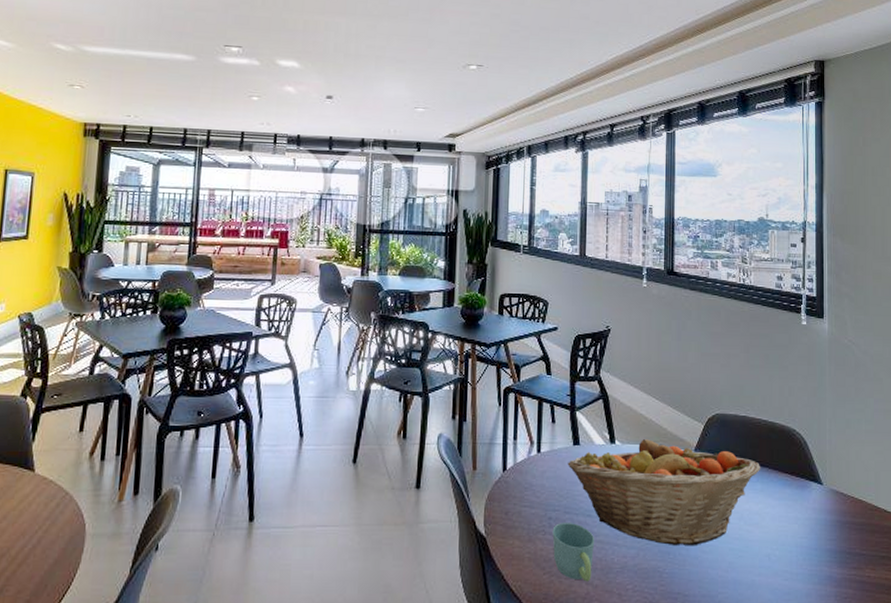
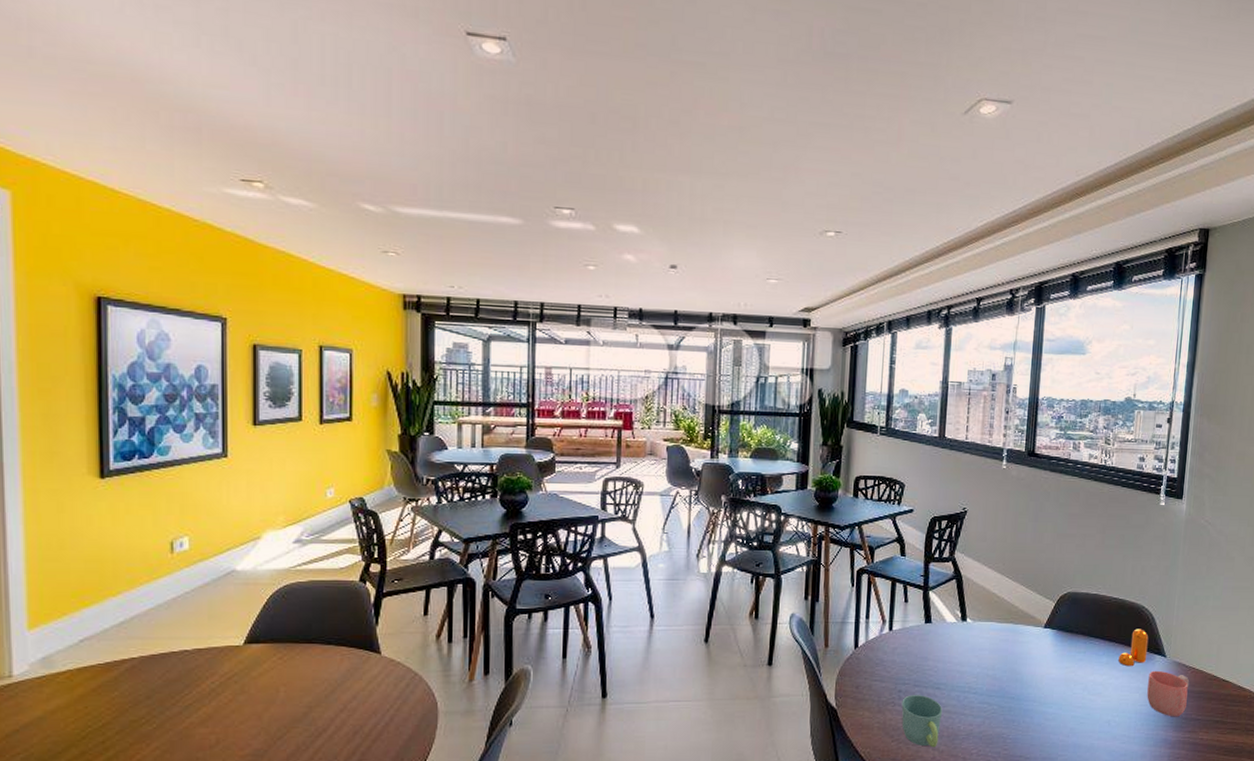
fruit basket: present [567,439,761,546] -> none [918,617,1108,715]
pepper shaker: none [773,453,803,495] -> present [1118,629,1149,667]
mug: none [806,499,850,552] -> present [1147,670,1190,717]

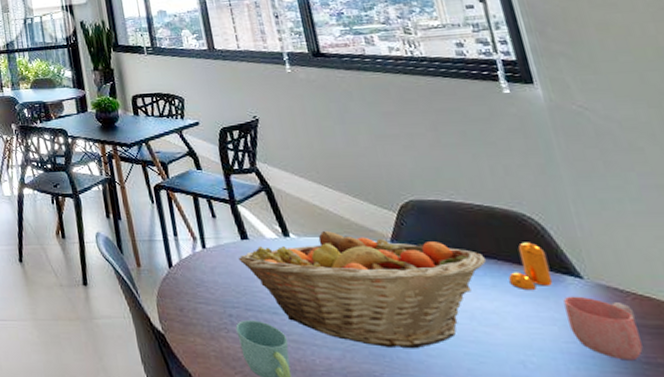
fruit basket: none [918,617,1108,715] -> present [238,231,487,349]

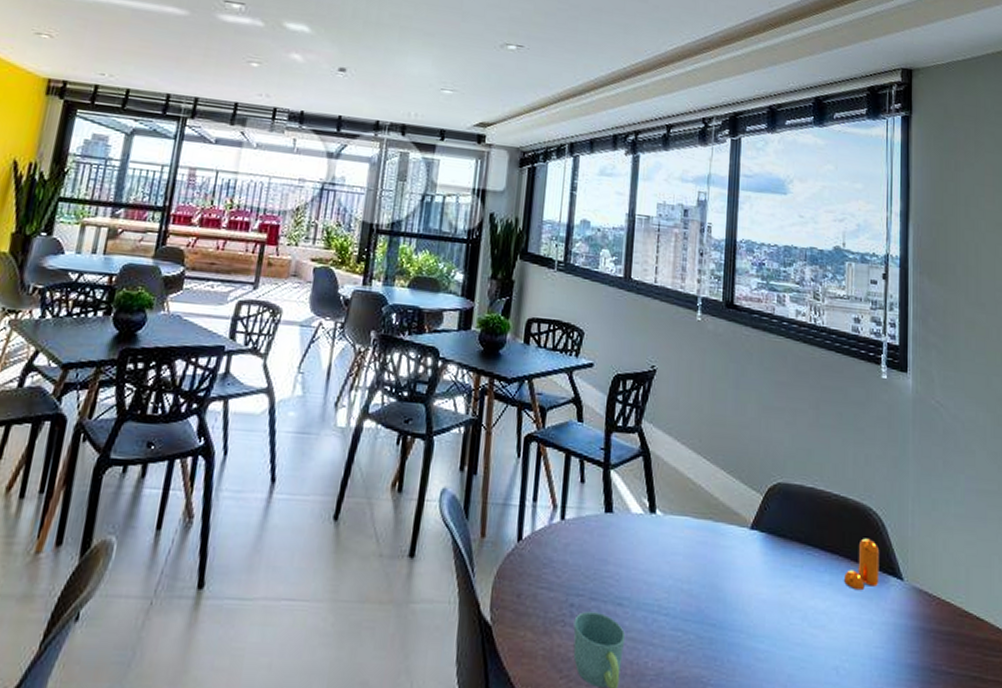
fruit basket: present [238,231,487,349] -> none [596,510,830,652]
mug: present [563,296,643,361] -> none [883,598,935,668]

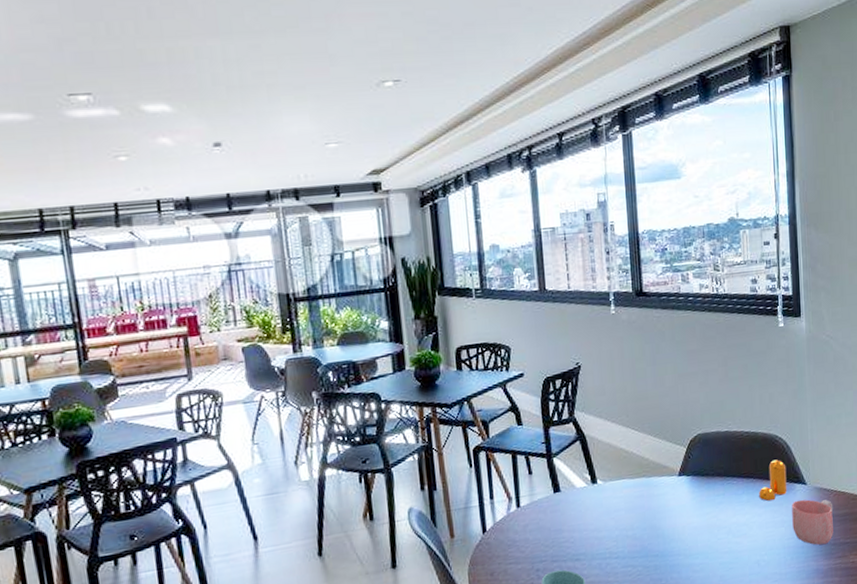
mug: none [883,598,935,668] -> present [792,499,833,545]

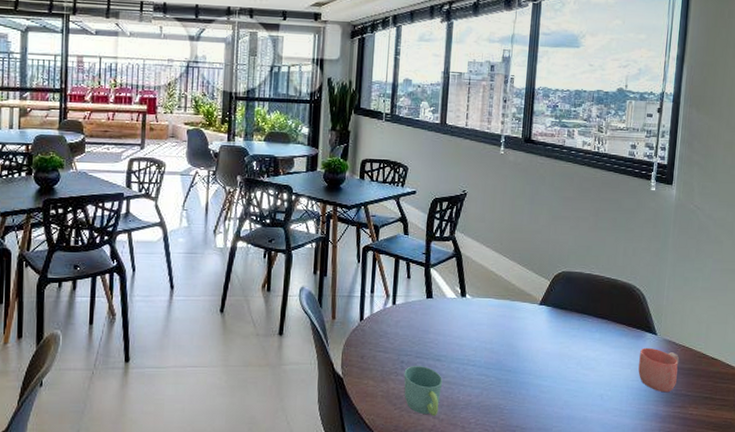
pepper shaker: present [759,459,787,502] -> none [611,307,640,344]

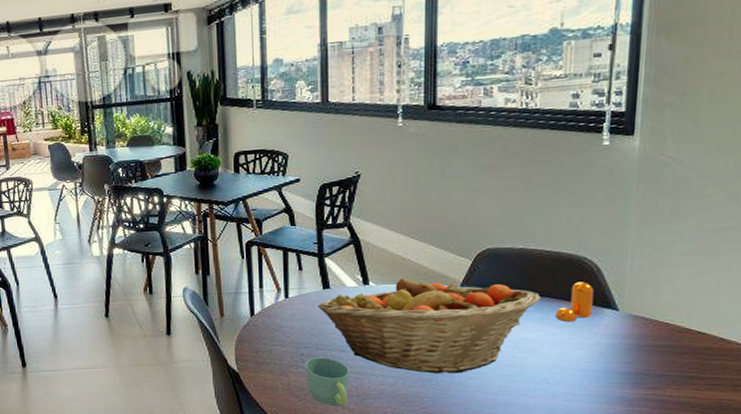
fruit basket: none [420,294,601,387] -> present [317,278,541,374]
pepper shaker: none [611,307,640,344] -> present [555,282,594,322]
mug: present [638,347,680,393] -> none [594,325,652,374]

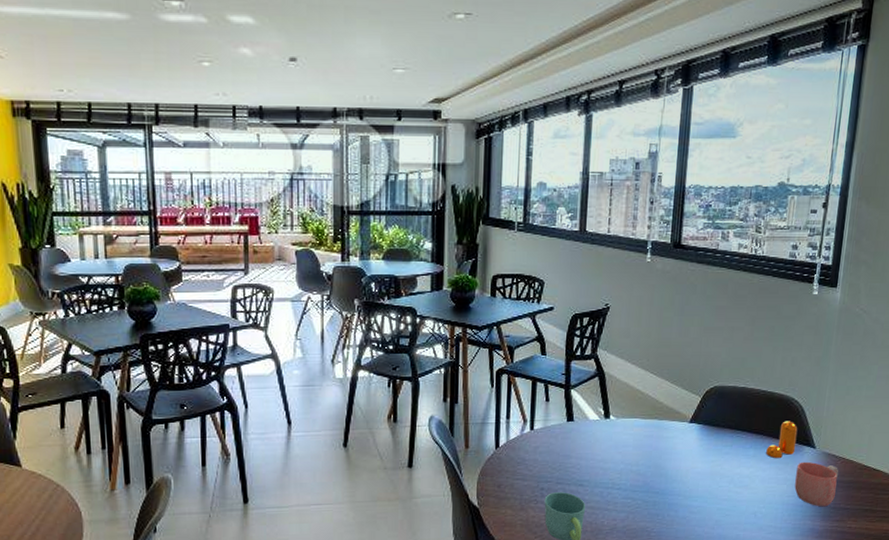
fruit basket: present [317,278,541,374] -> none [560,413,756,508]
mug: none [594,325,652,374] -> present [794,461,839,507]

